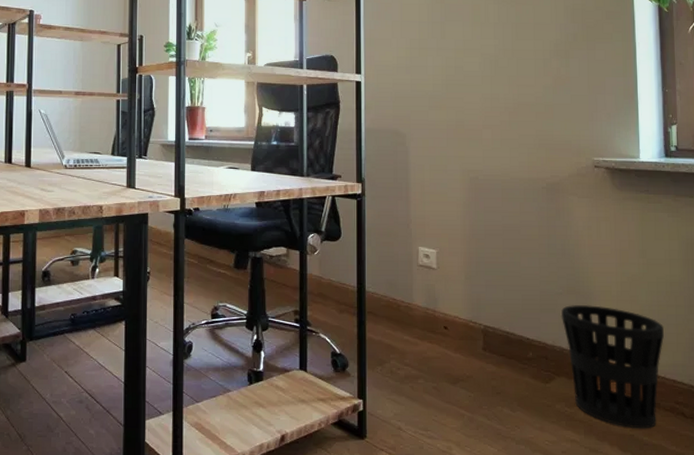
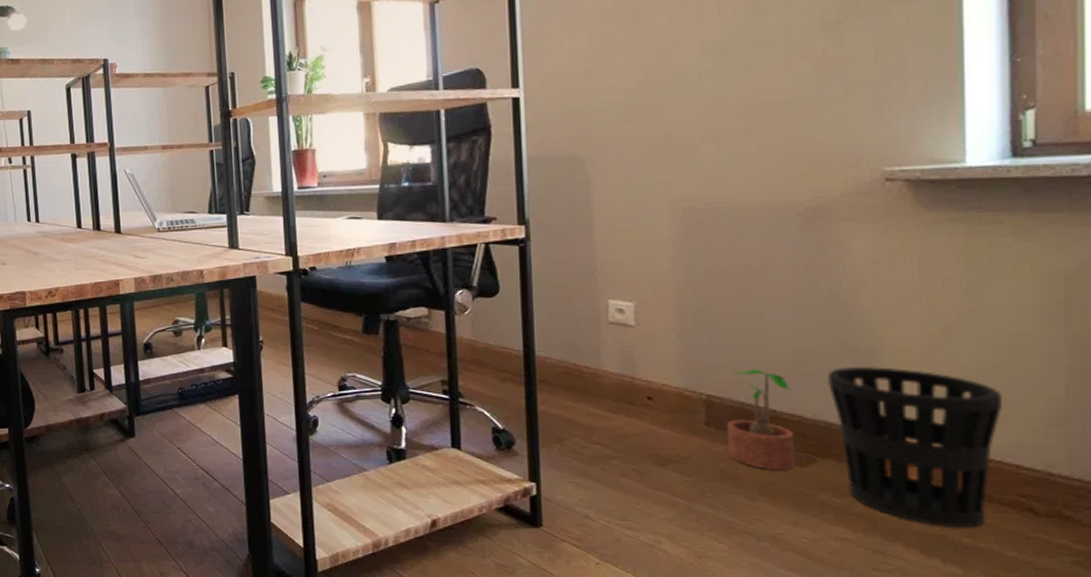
potted plant: none [496,306,542,387] -> present [726,370,796,471]

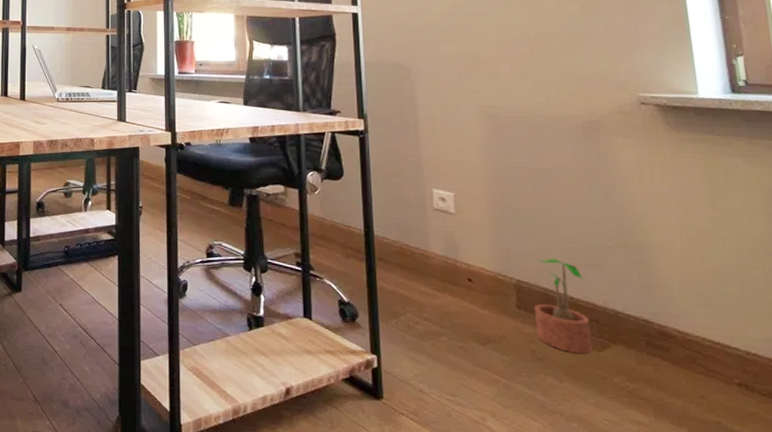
wastebasket: present [826,367,1003,528] -> none [611,261,751,417]

